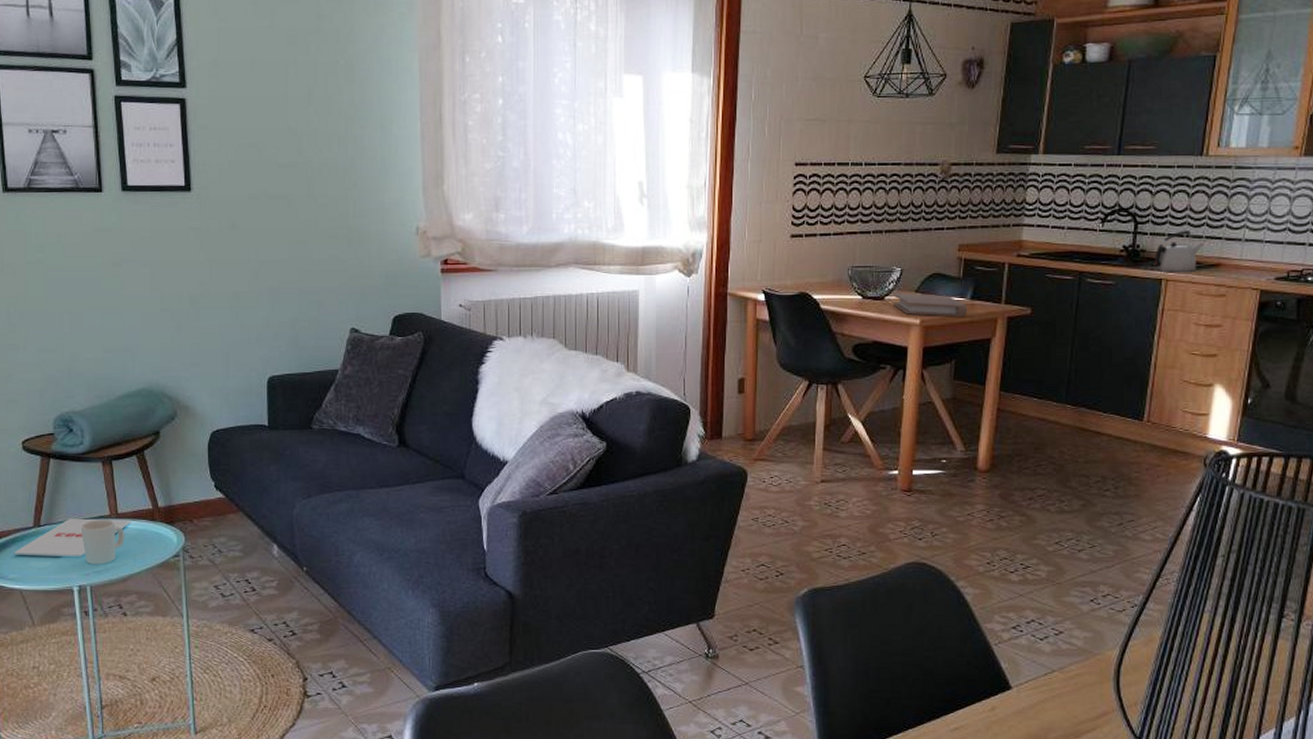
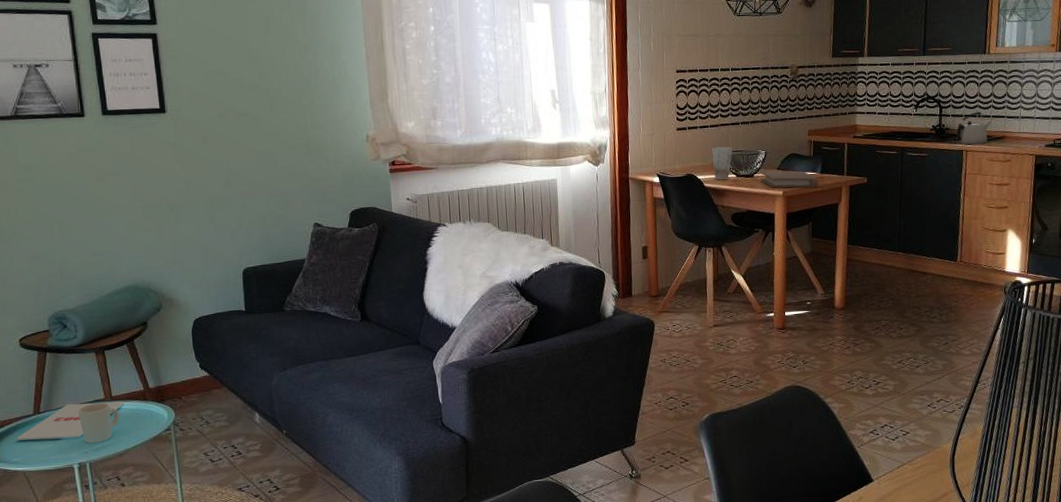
cup: none [833,260,860,301] -> present [711,146,733,180]

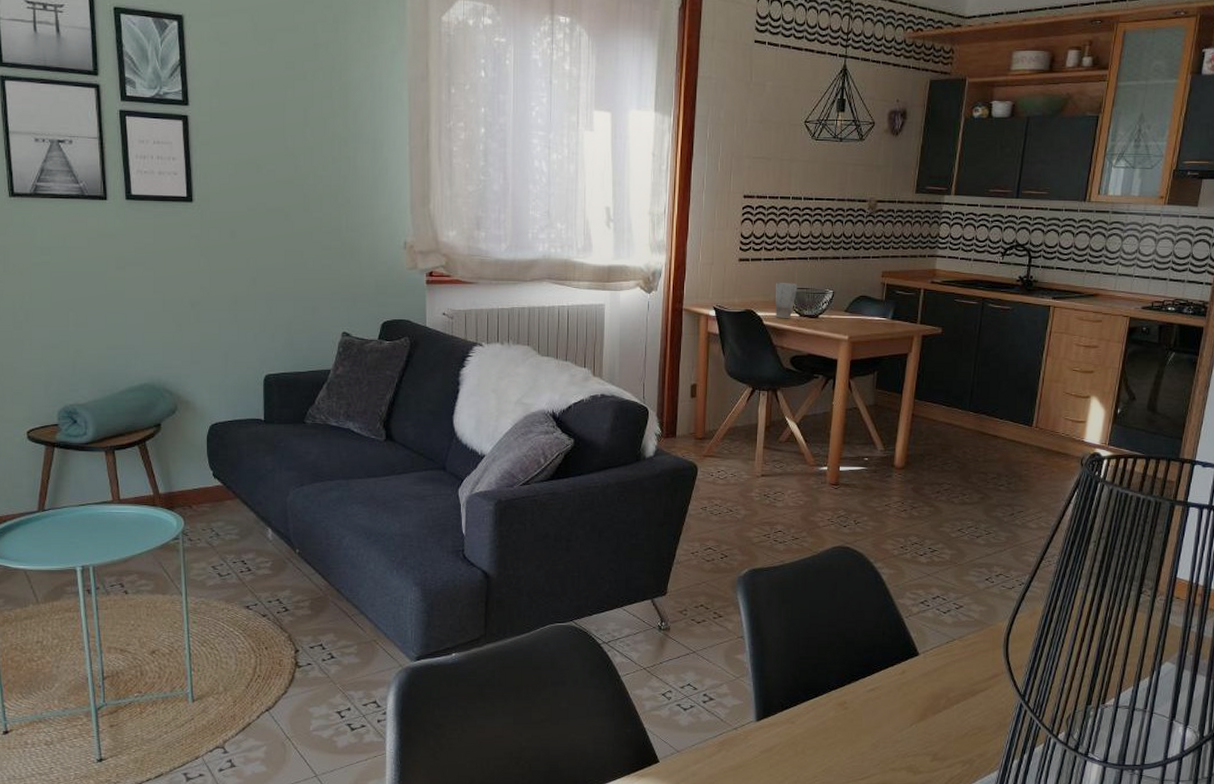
magazine: present [16,401,125,441] -> none [18,503,132,540]
mug: present [78,402,120,444] -> none [84,505,127,547]
book: present [760,171,819,188] -> none [825,313,889,335]
kettle: present [956,112,991,146] -> none [1044,265,1085,301]

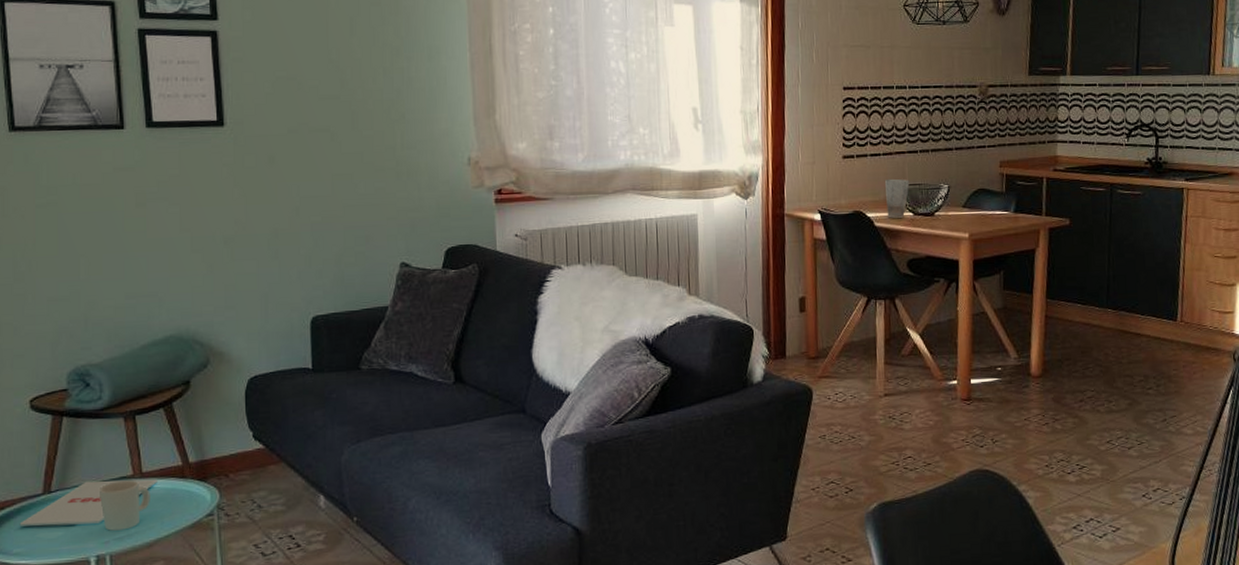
magazine: none [18,503,132,540] -> present [19,479,157,528]
mug: none [84,505,127,547] -> present [98,480,150,532]

